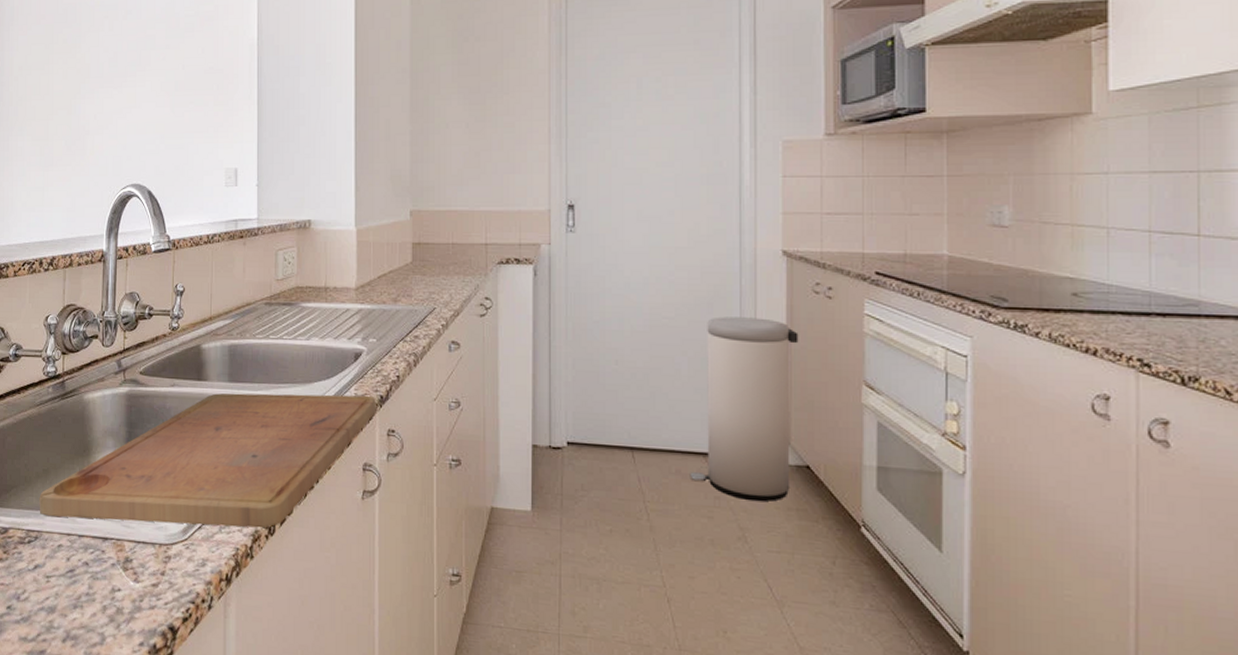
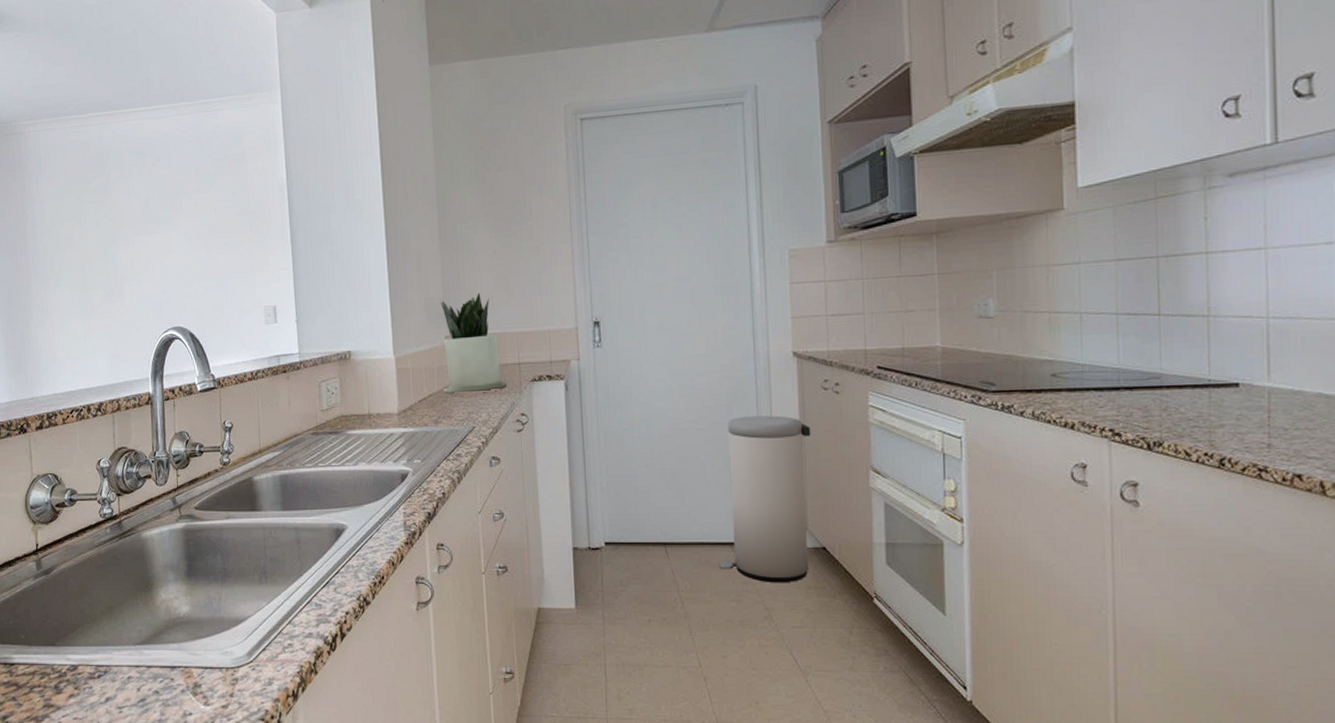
cutting board: present [39,393,376,528] -> none [105,513,425,651]
planter: none [404,167,473,274] -> present [440,293,508,396]

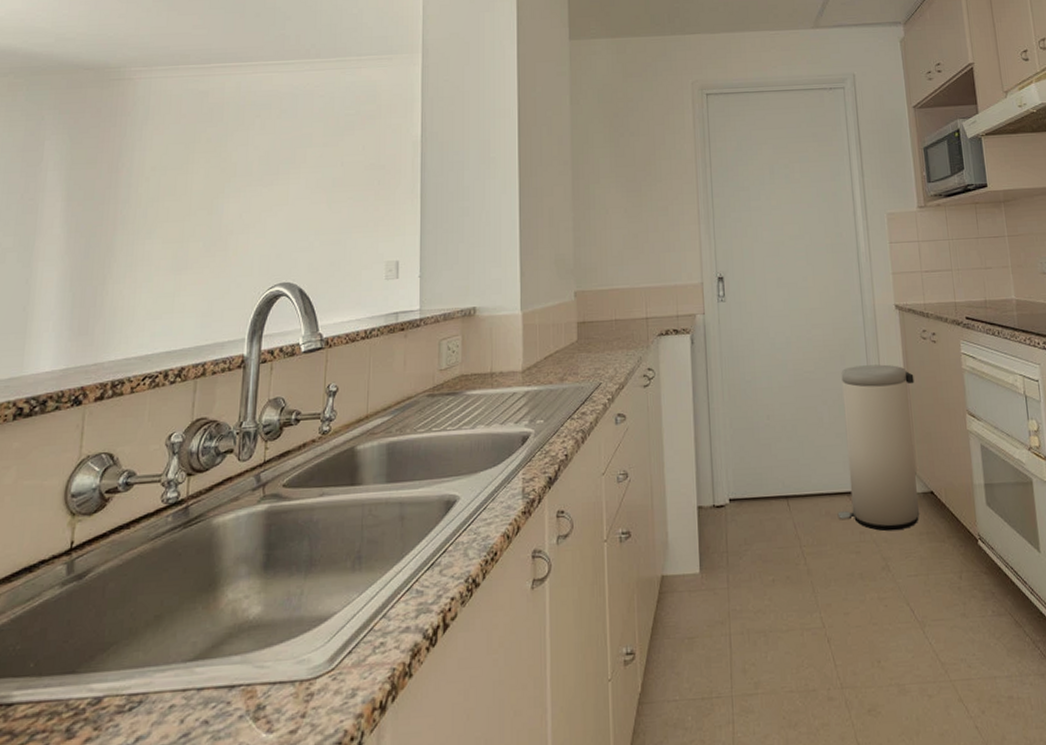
planter: present [440,293,508,396] -> none [570,249,635,352]

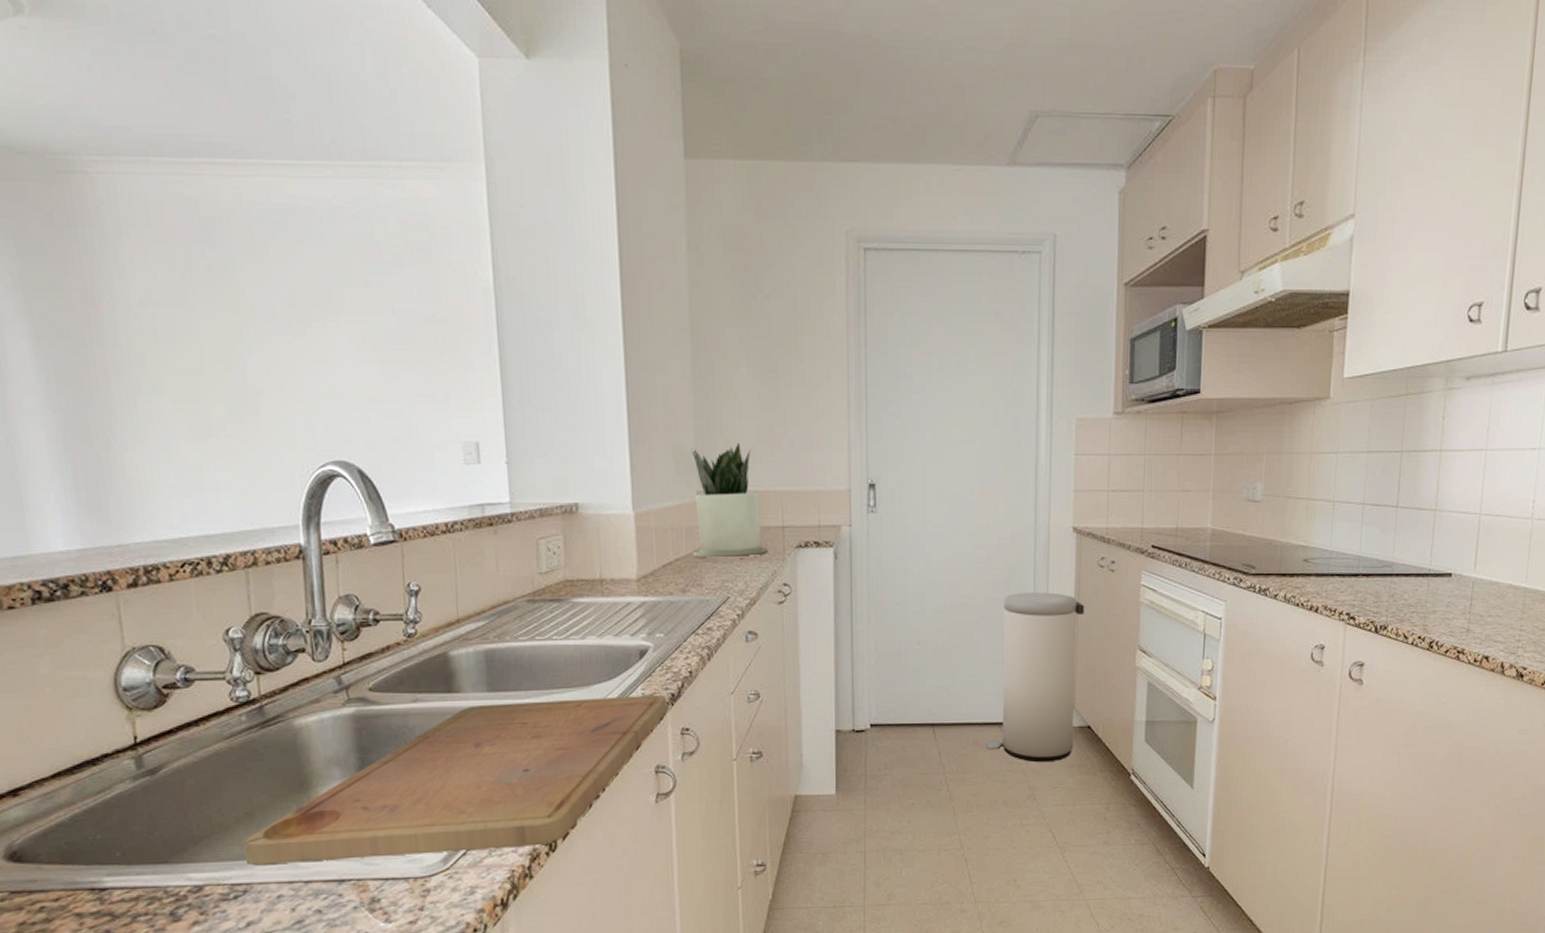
cutting board: none [146,478,545,673] -> present [243,694,668,865]
planter: none [570,249,635,352] -> present [691,443,769,561]

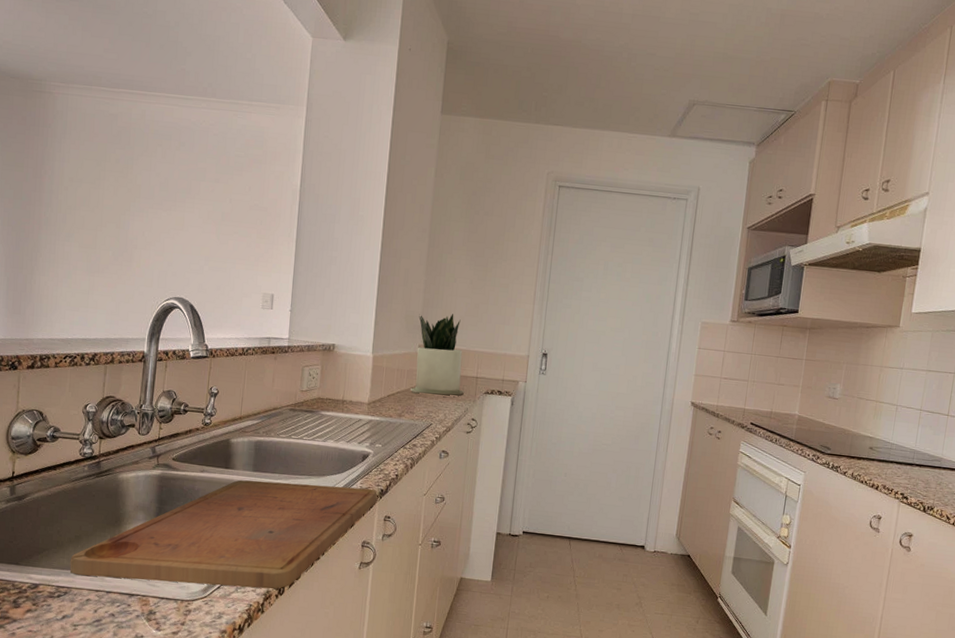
pedal bin: present [986,592,1085,763] -> none [608,446,695,579]

